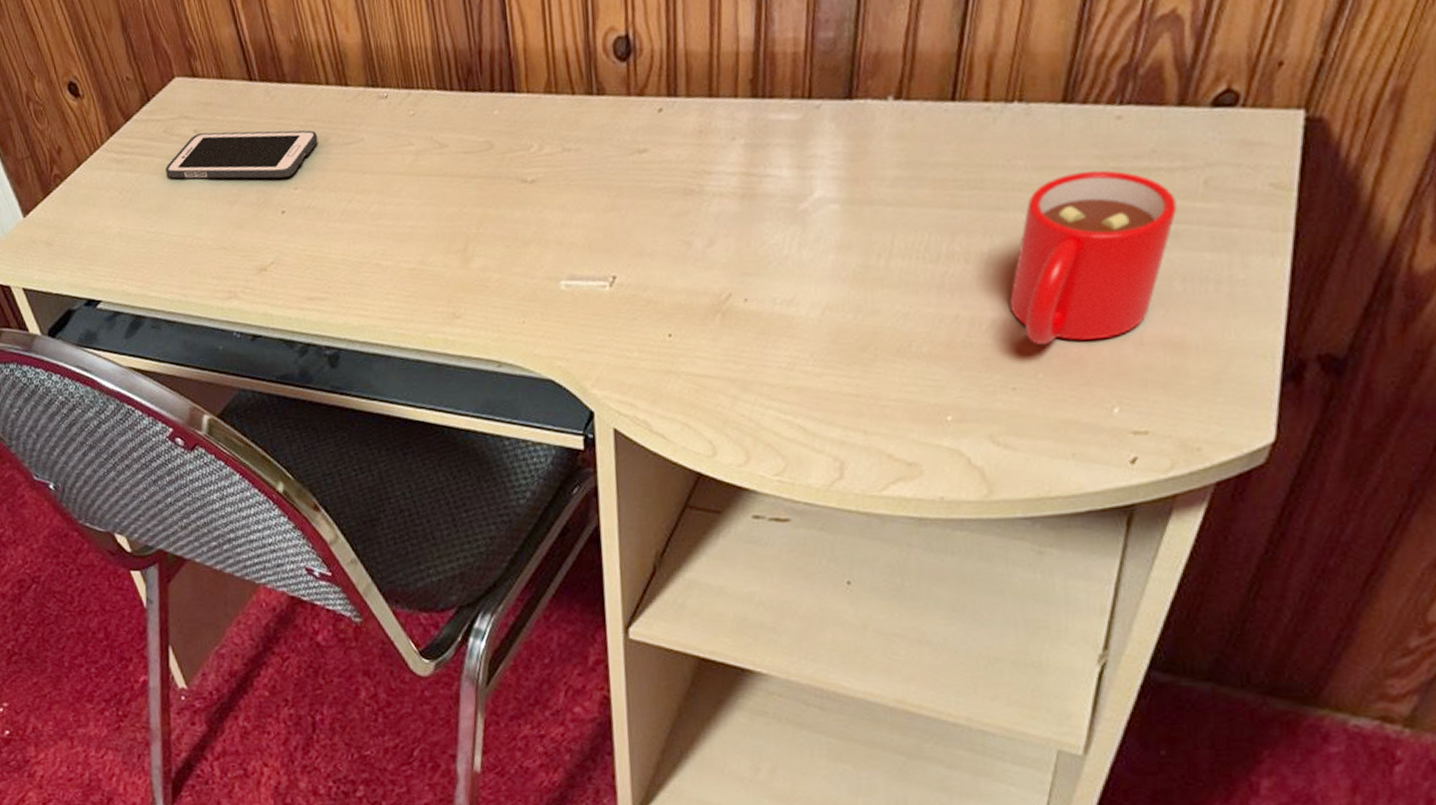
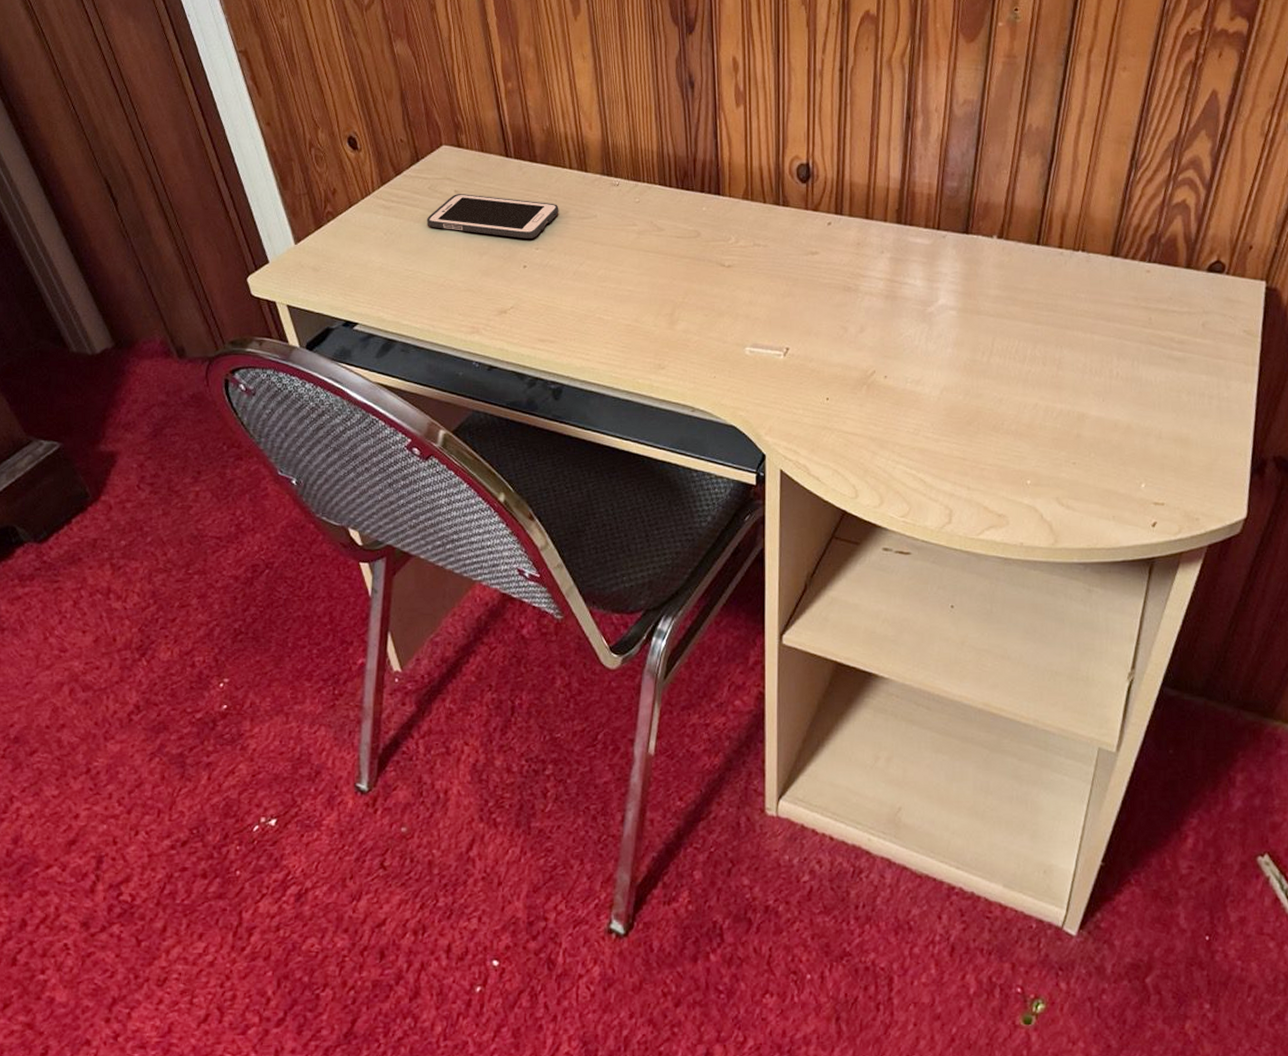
mug: present [1008,170,1177,346] -> none [1072,308,1185,433]

